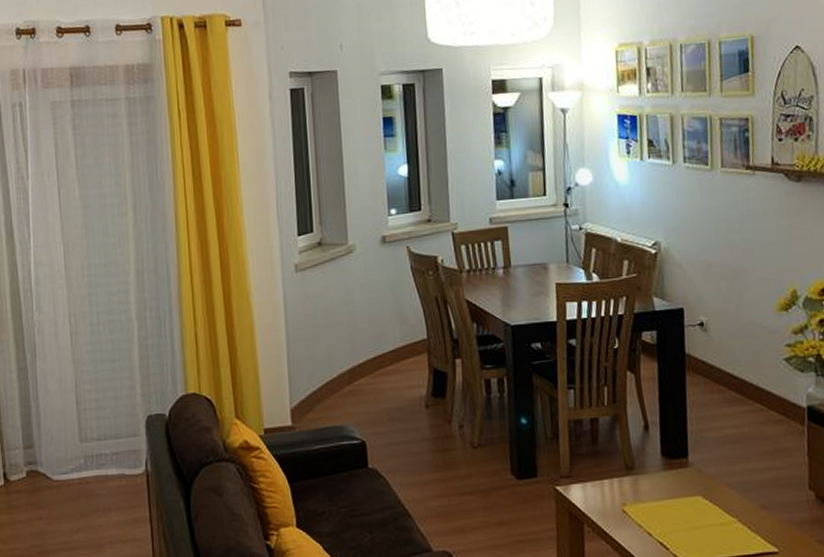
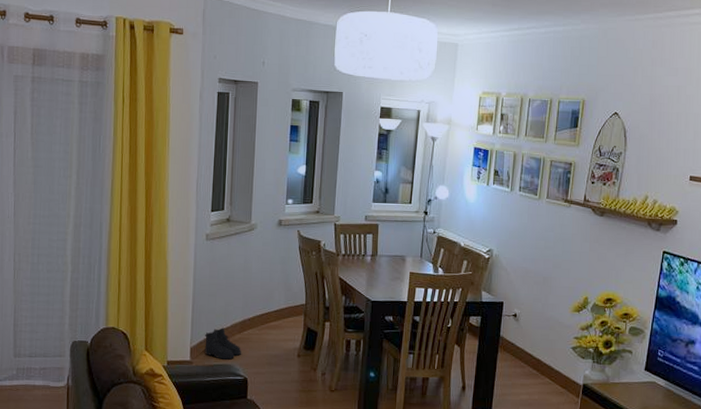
boots: none [306,378,355,420] -> present [204,327,242,360]

